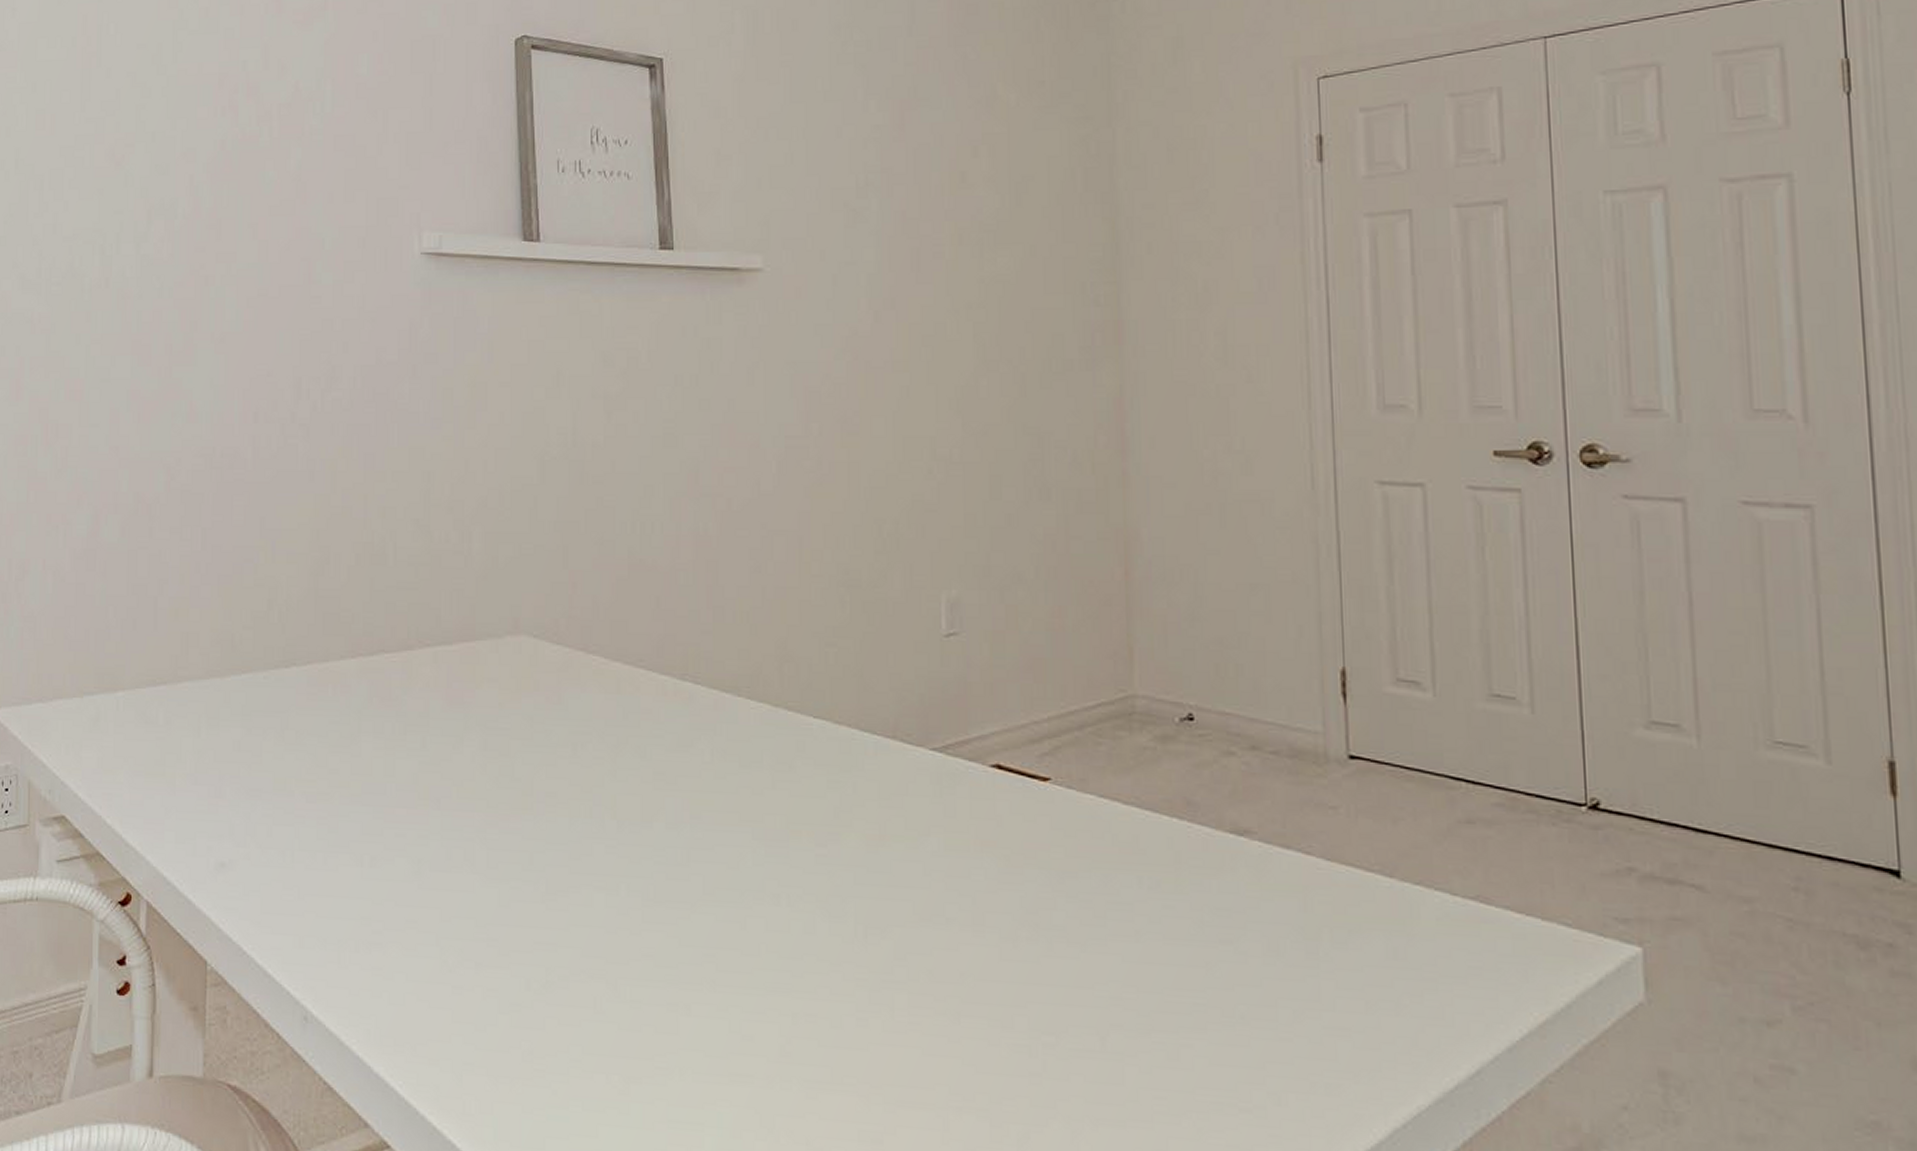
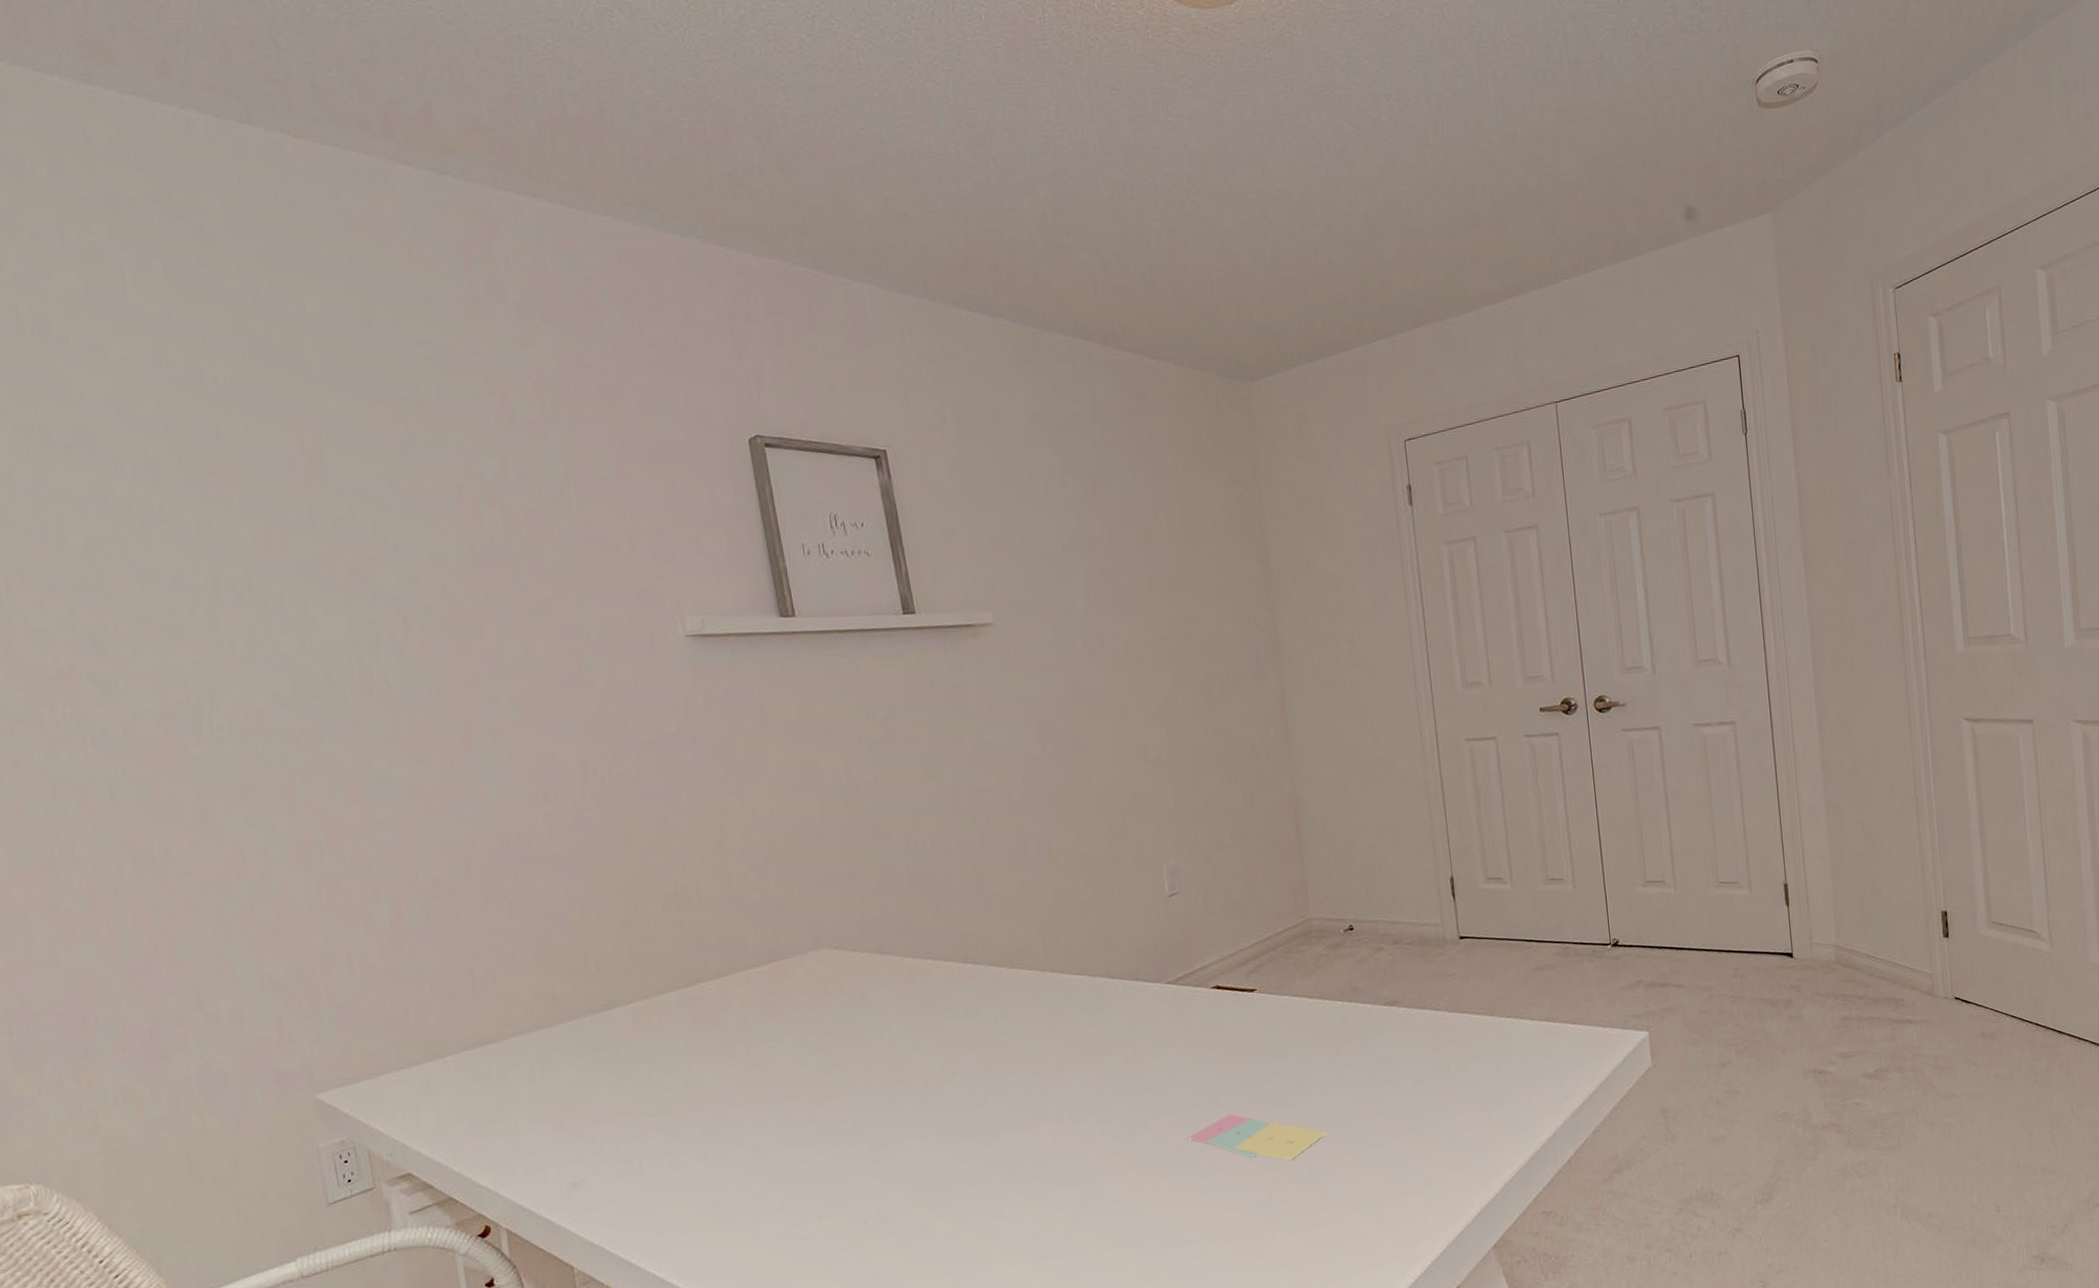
sticky notes: none [940,941,1133,1024] -> present [1188,1113,1327,1161]

